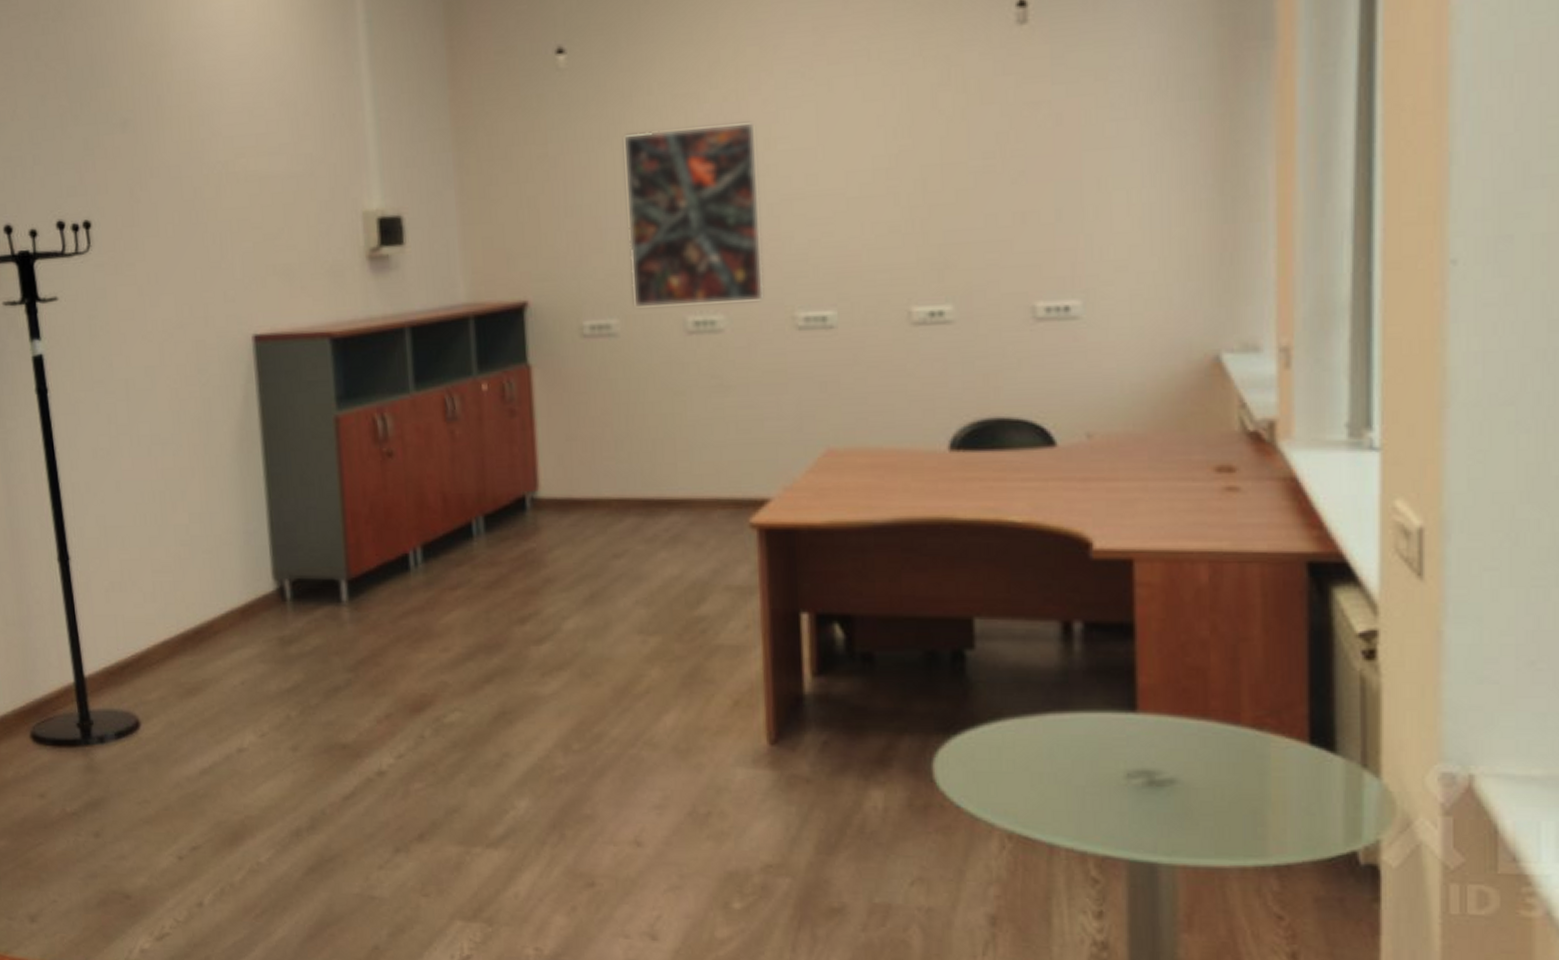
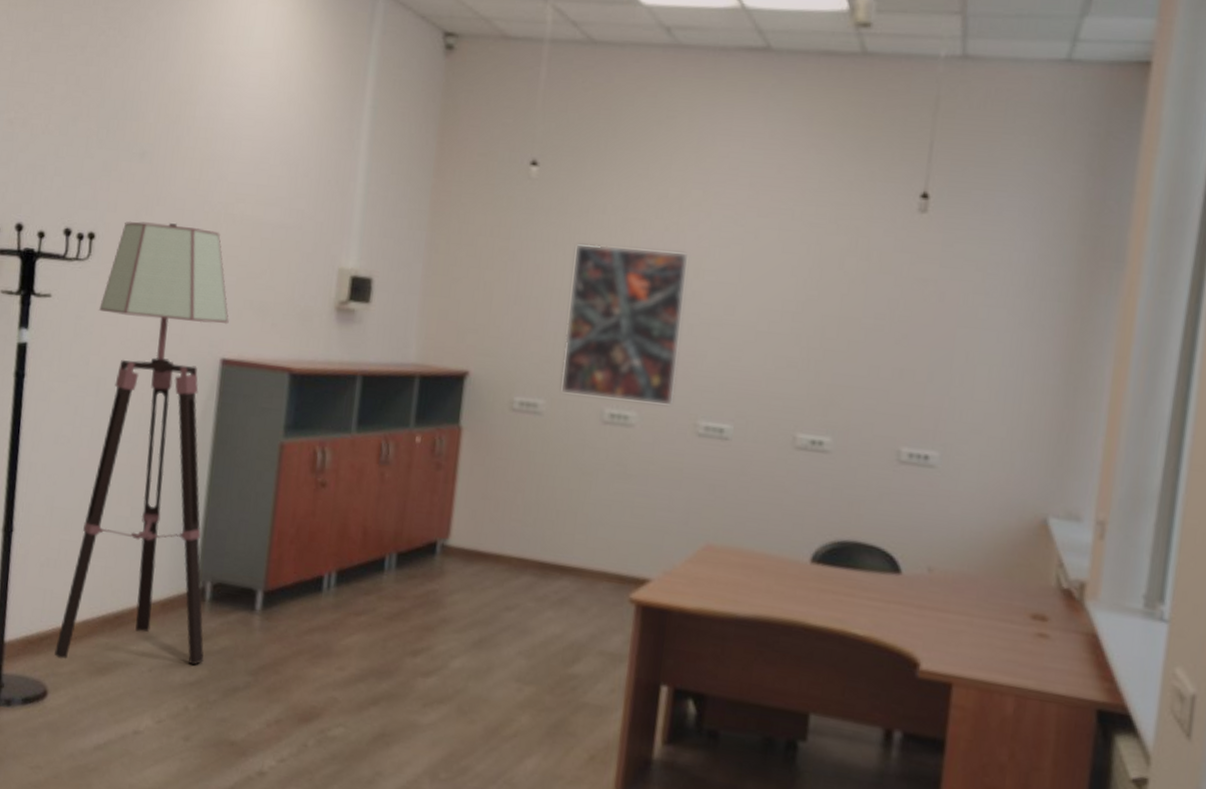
floor lamp: none [111,194,297,686] -> present [54,221,229,665]

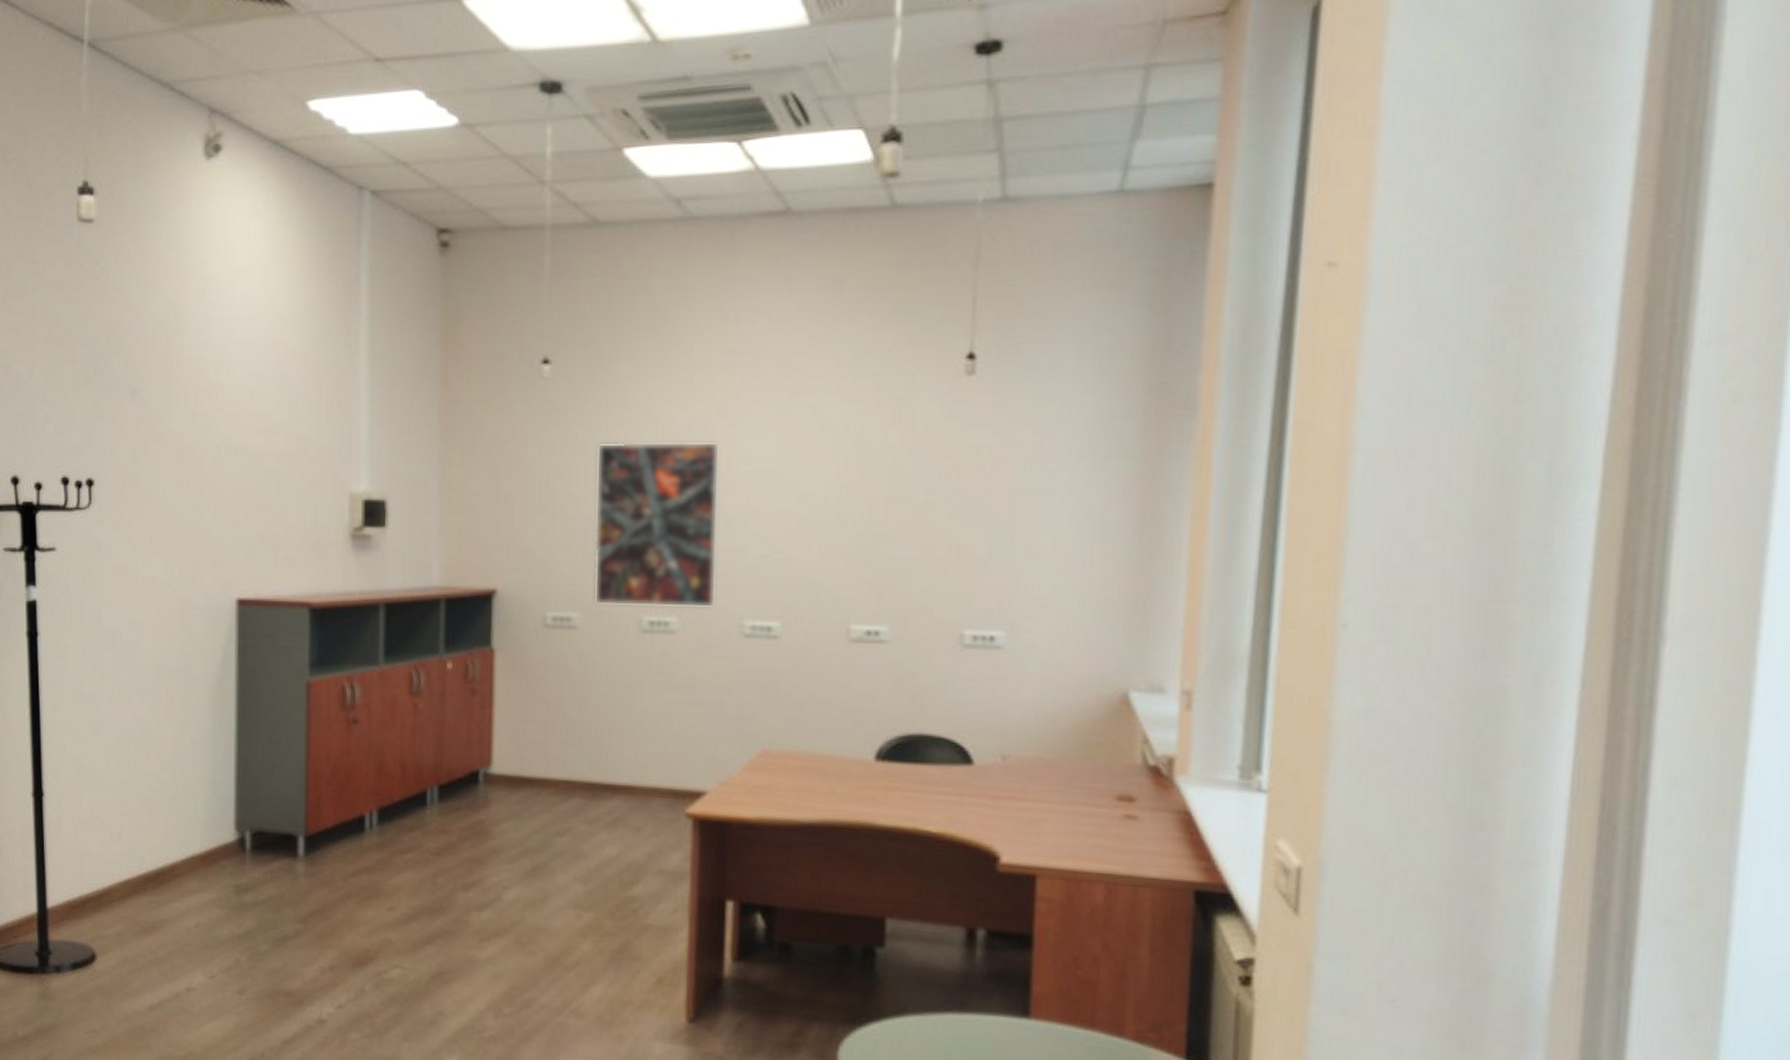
floor lamp: present [54,221,229,665] -> none [99,462,251,922]

